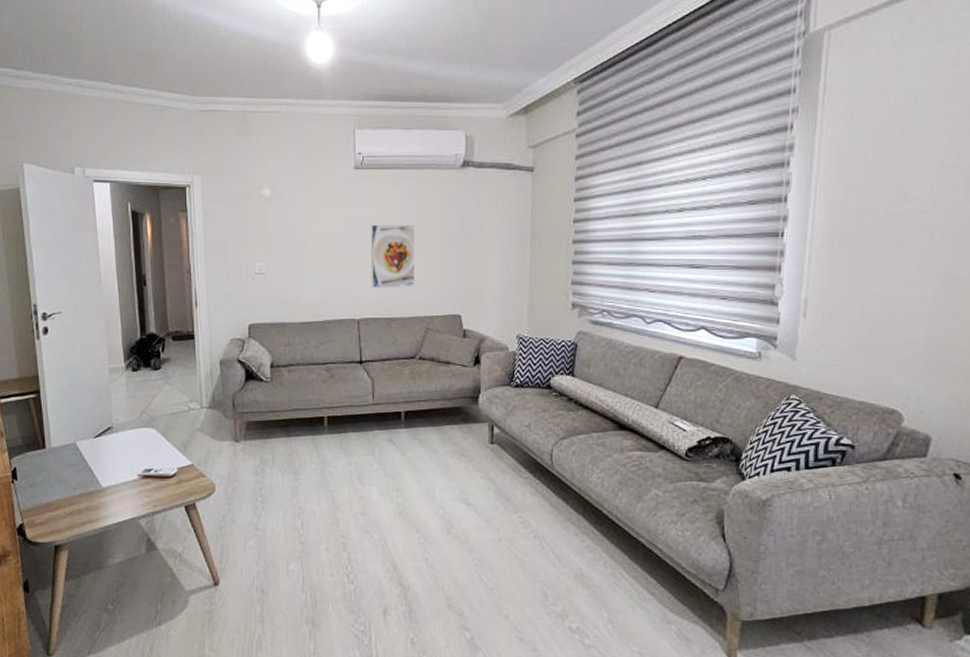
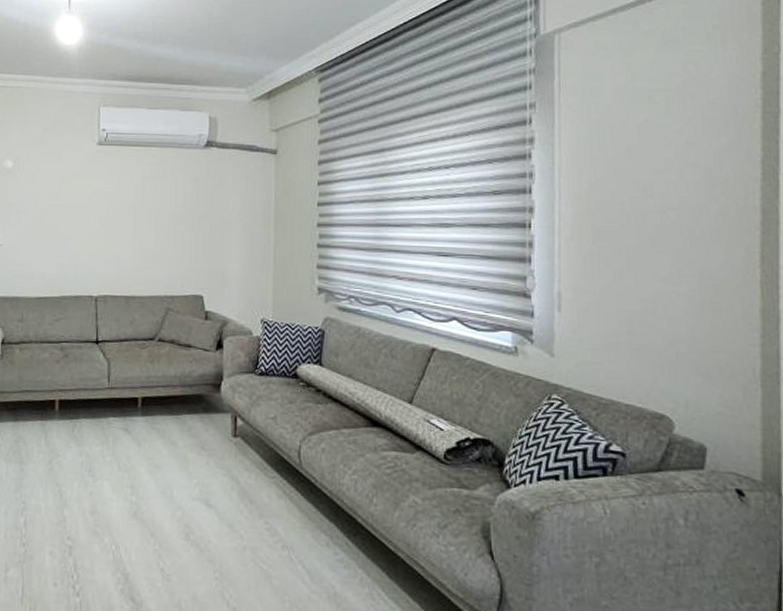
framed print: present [371,224,415,289] -> none [110,199,157,266]

